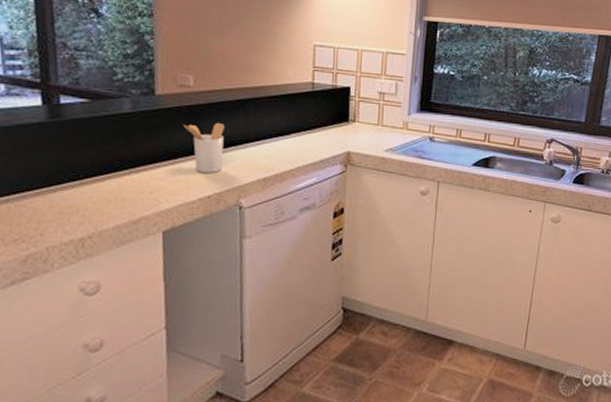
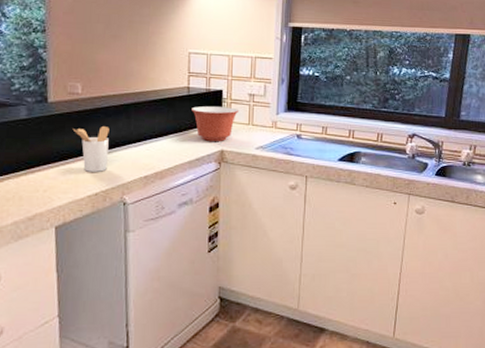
mixing bowl: none [316,104,368,142] -> present [192,106,240,141]

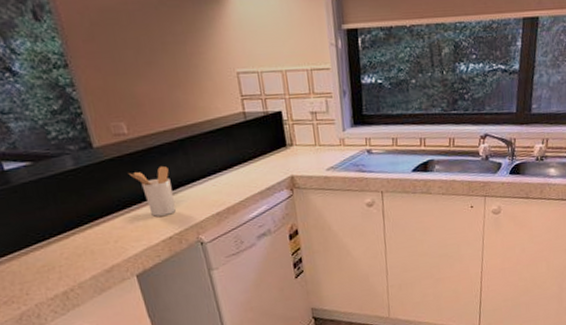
mixing bowl: present [192,106,240,141] -> none [252,129,303,169]

